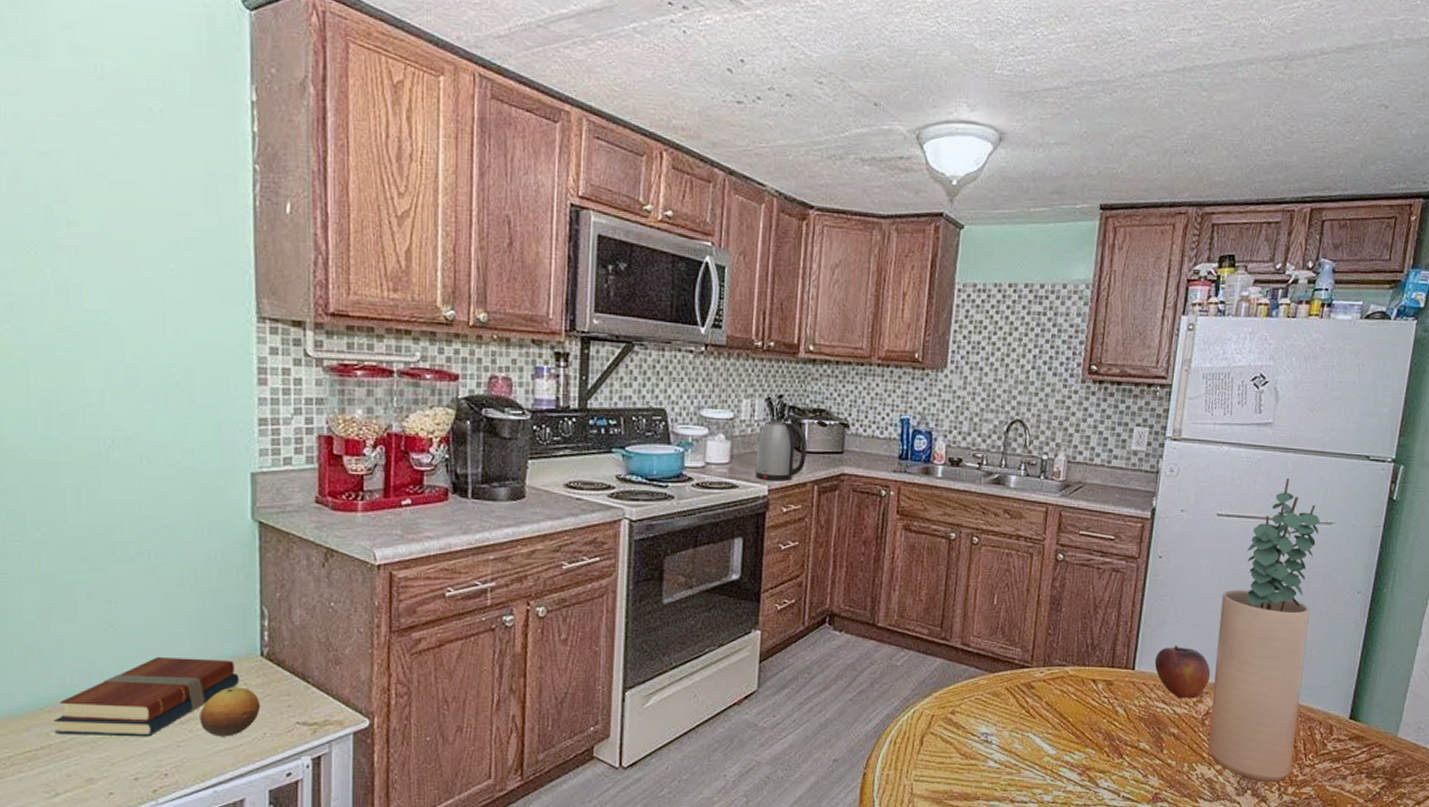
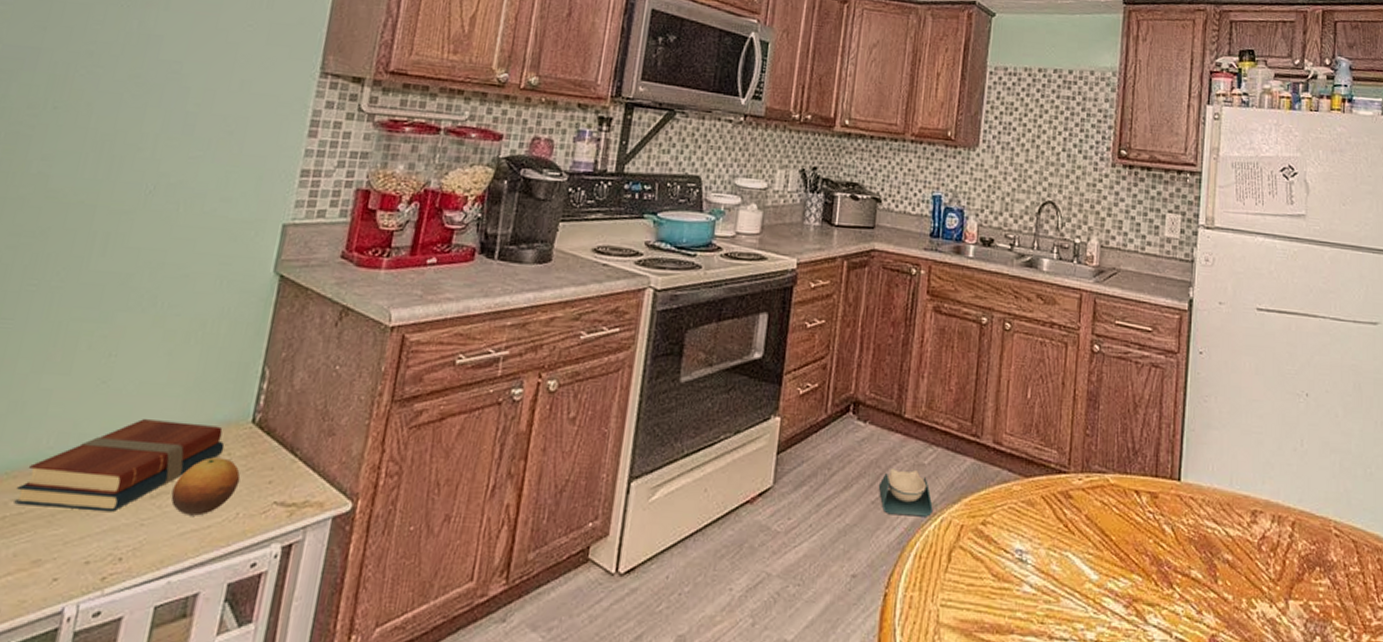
kettle: present [755,418,808,481] -> none [784,190,840,255]
pet bowl: none [855,671,906,710] -> present [878,469,933,517]
fruit: present [1154,645,1211,699] -> none [1202,454,1264,519]
vase: present [1207,478,1321,782] -> none [1267,273,1365,627]

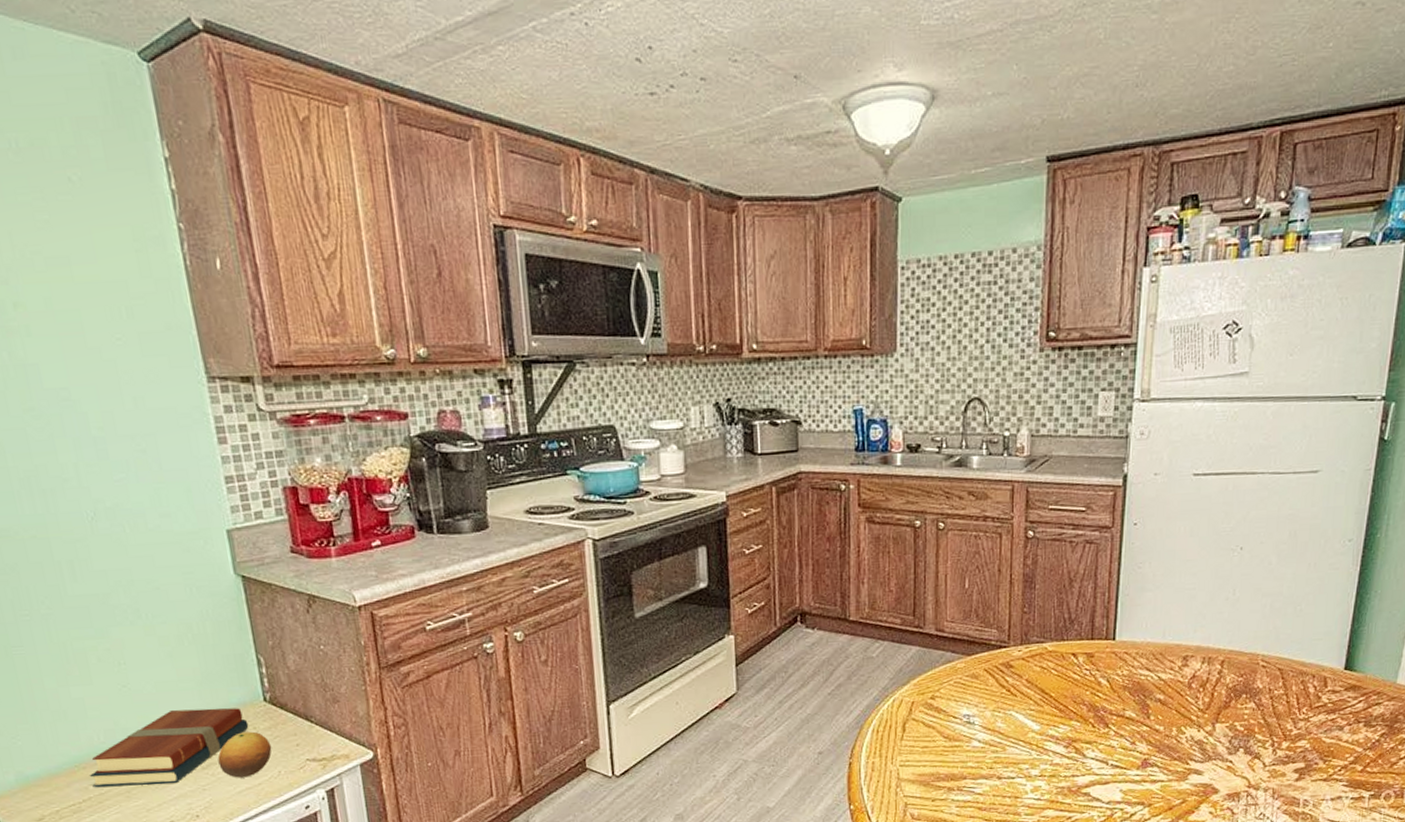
pet bowl: present [878,469,933,517] -> none [832,663,885,701]

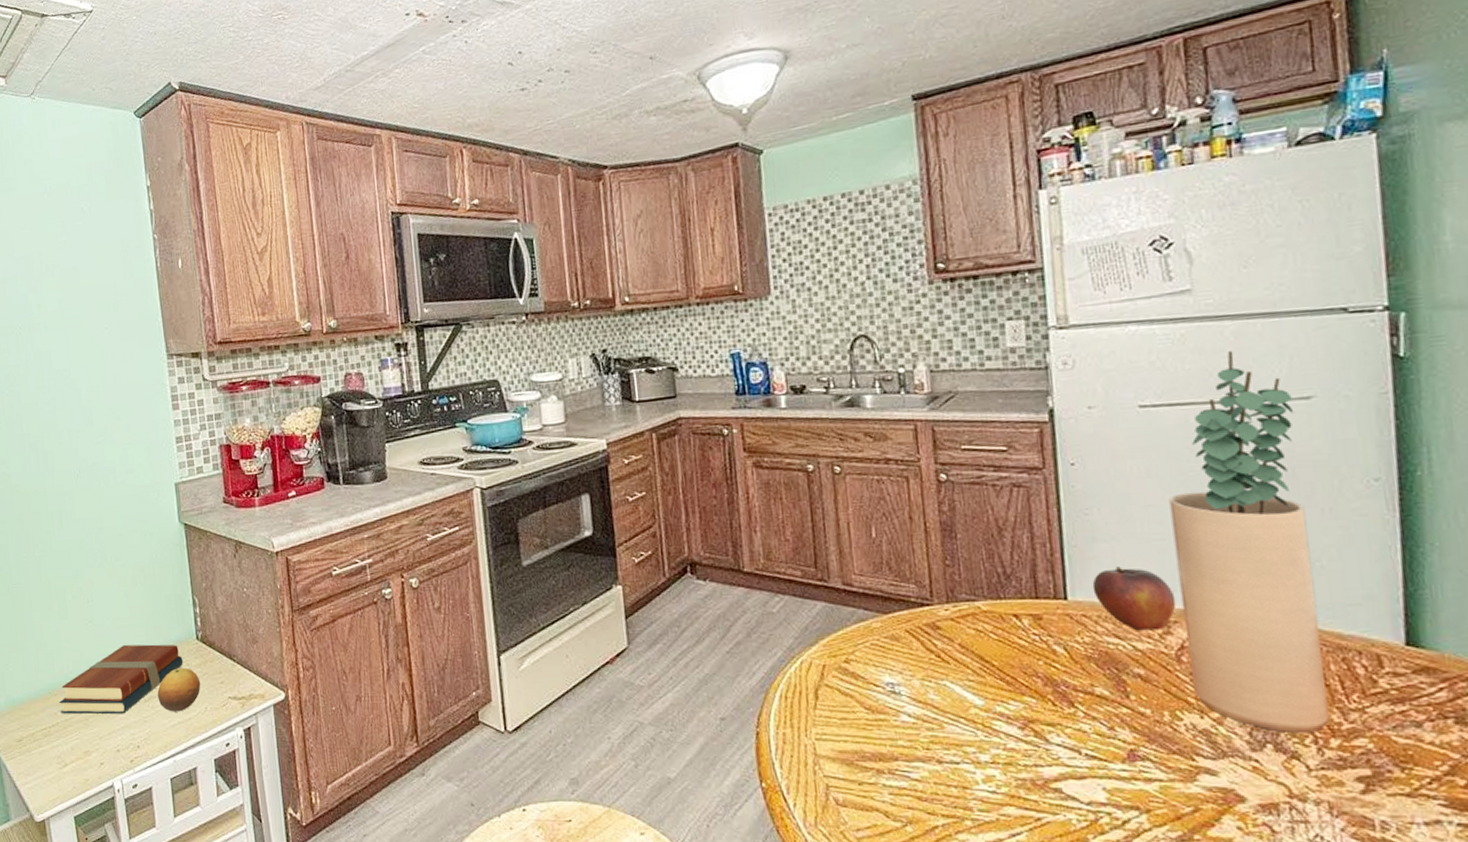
fruit: none [1135,612,1195,664] -> present [1092,567,1177,631]
vase: none [1196,429,1305,739] -> present [1169,351,1330,732]

